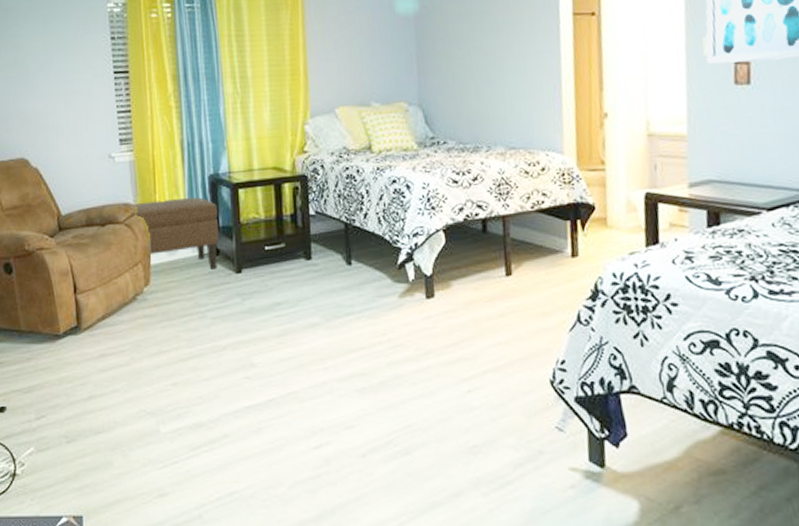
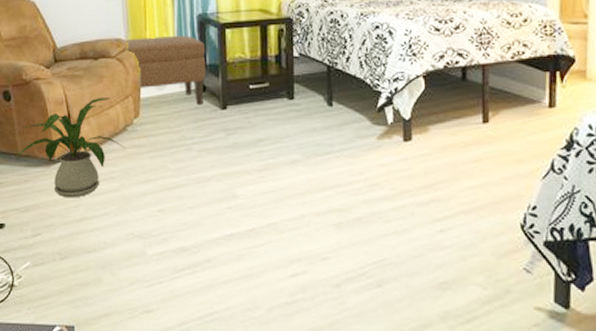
house plant: none [18,266,136,376] -> present [16,98,126,198]

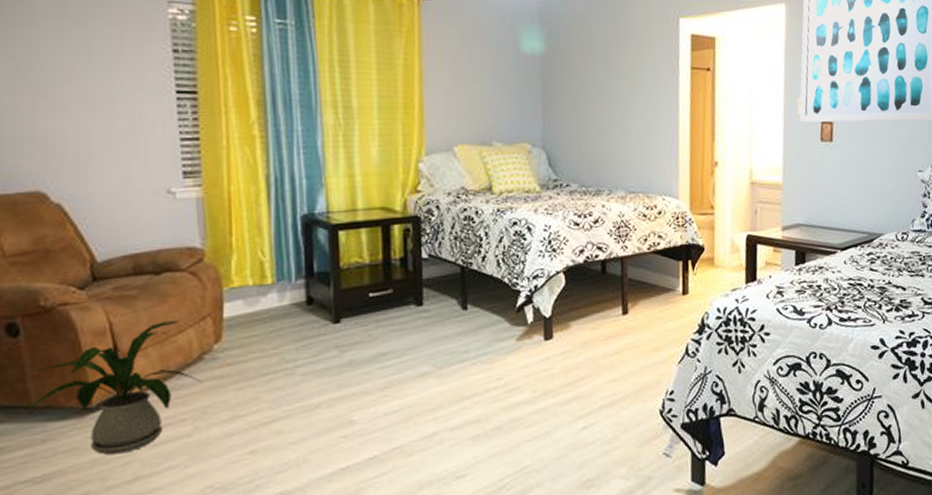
ottoman: present [127,36,205,105] -> none [204,240,313,321]

